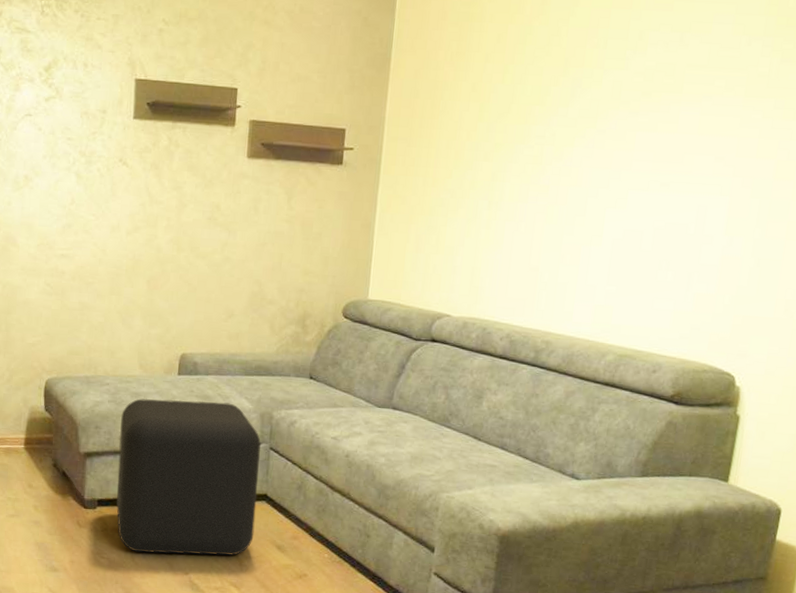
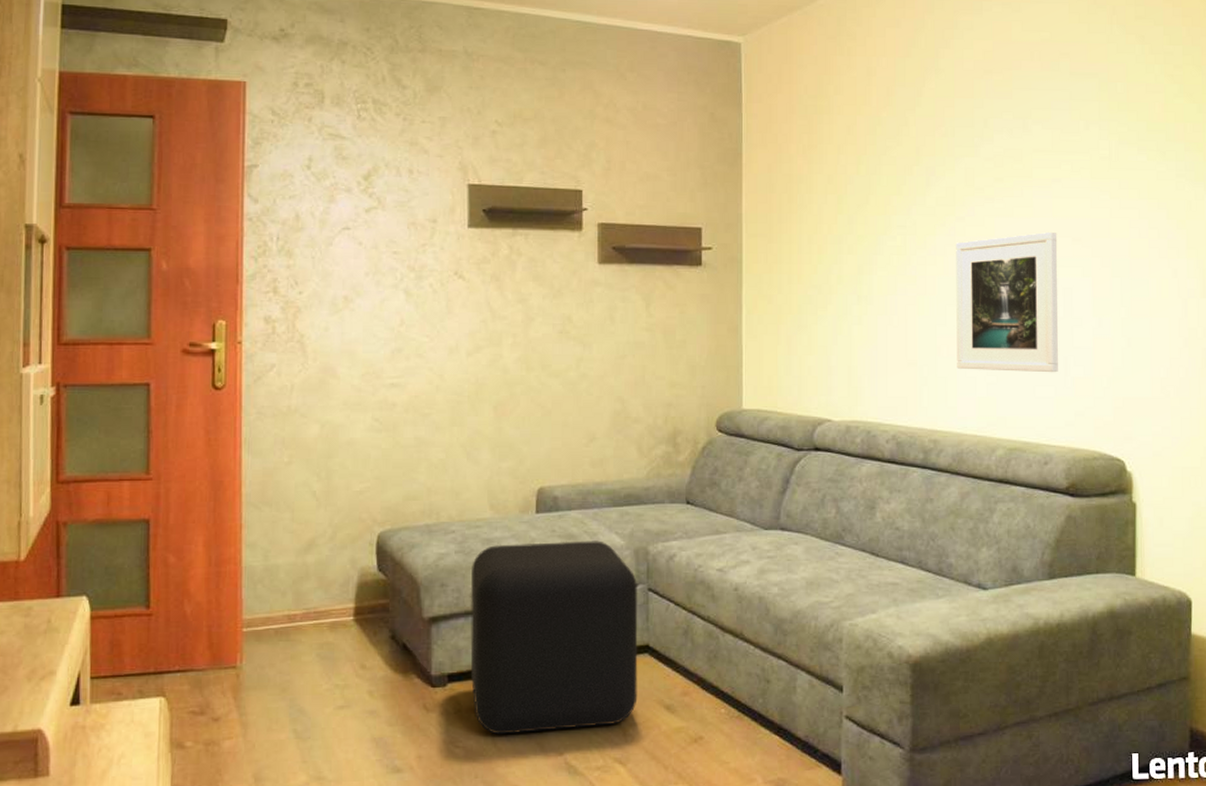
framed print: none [578,148,700,287] -> present [956,231,1058,373]

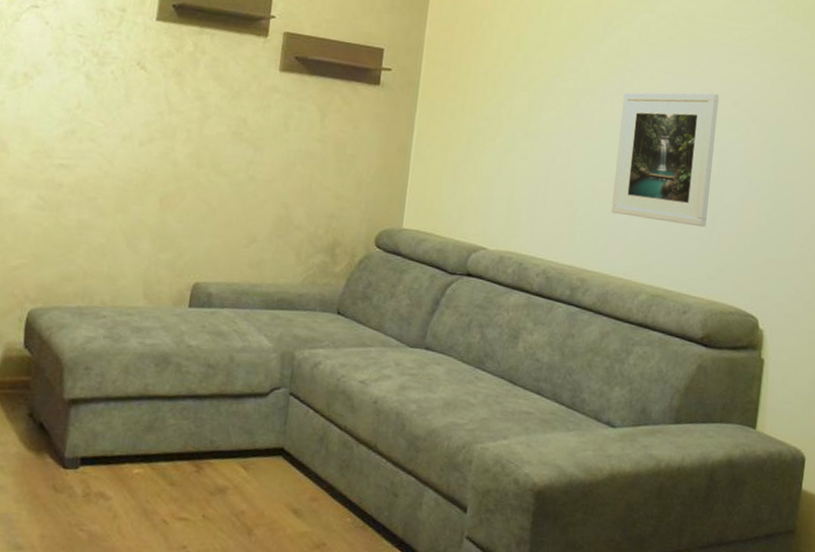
cube: present [470,540,638,735] -> none [103,334,280,523]

